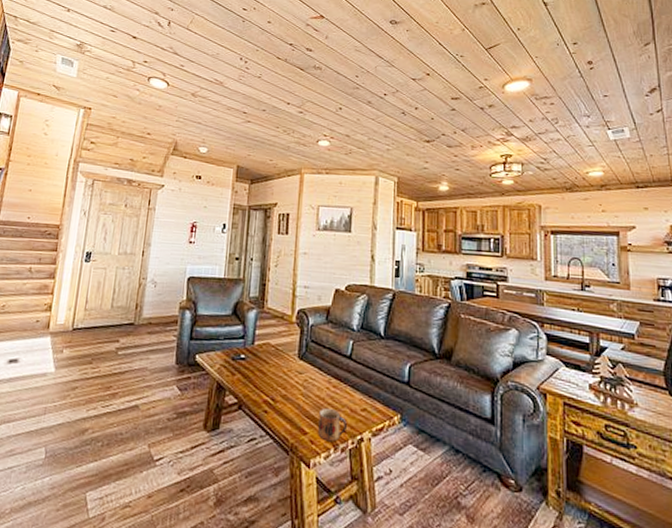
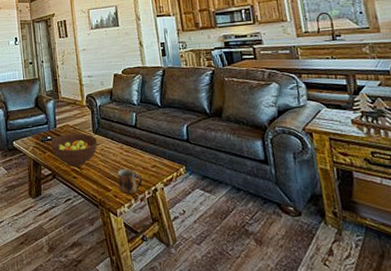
fruit bowl: none [243,354,302,398] -> present [51,133,98,167]

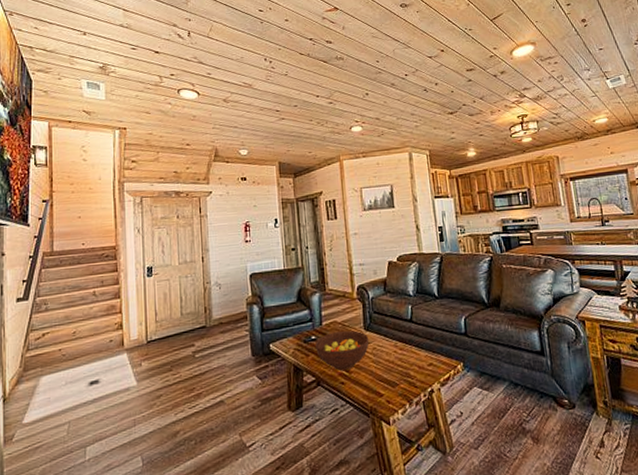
mug: present [117,168,143,195] -> none [391,368,418,399]

